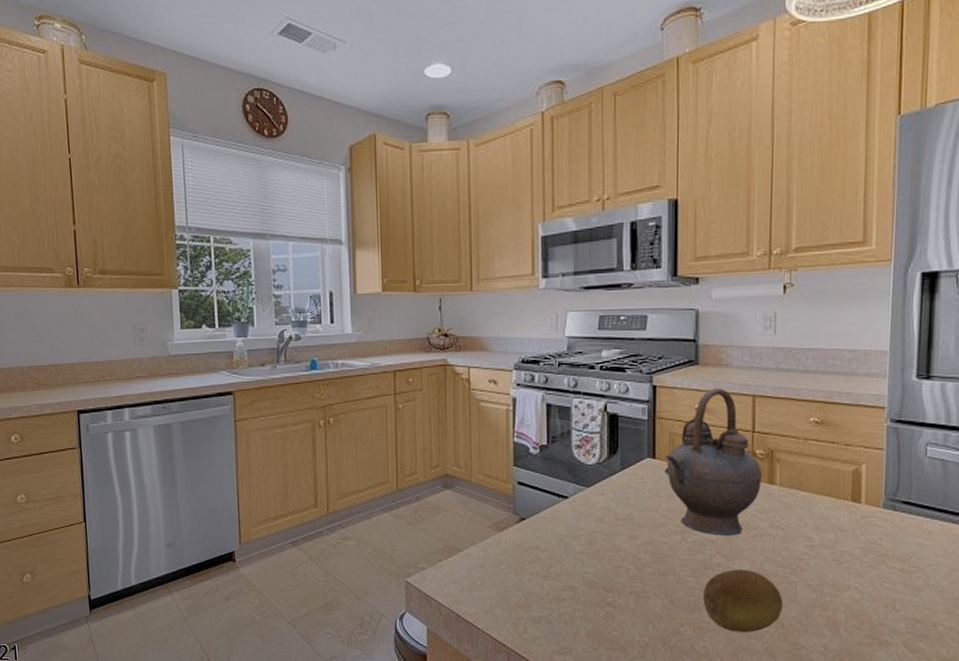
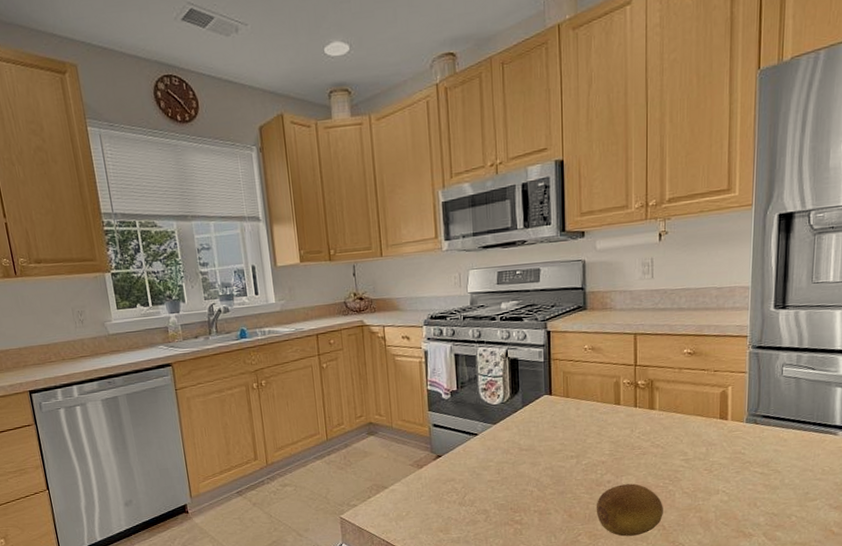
teapot: present [664,388,763,536] -> none [560,329,645,457]

